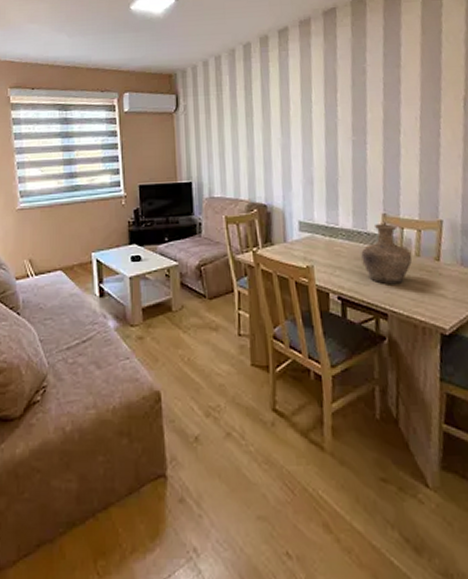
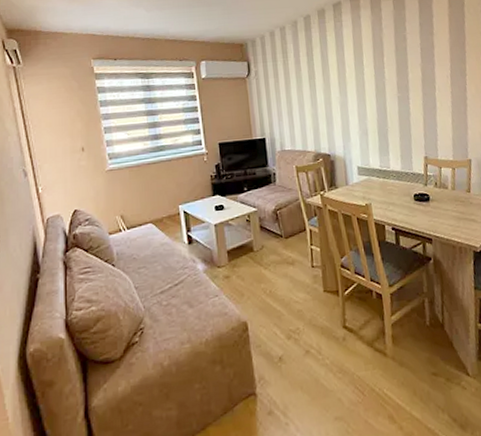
vase: present [361,224,413,285] -> none [409,164,450,215]

